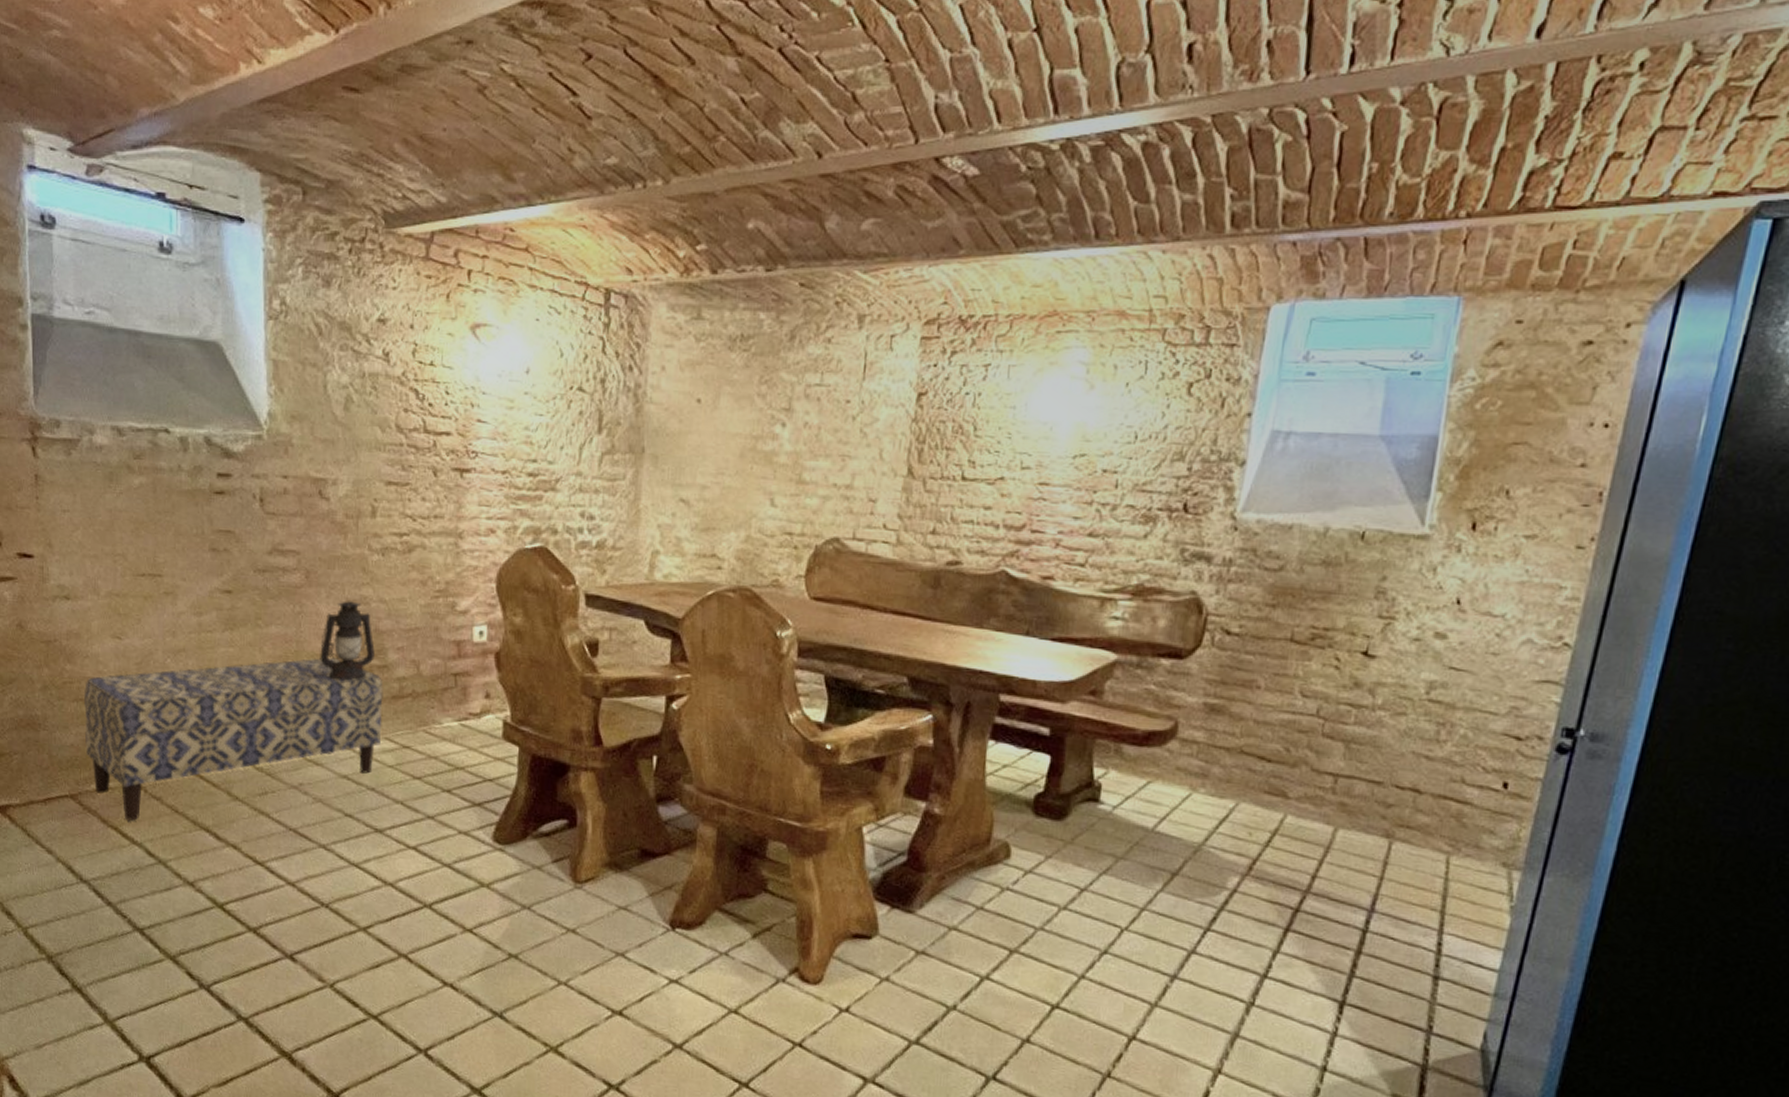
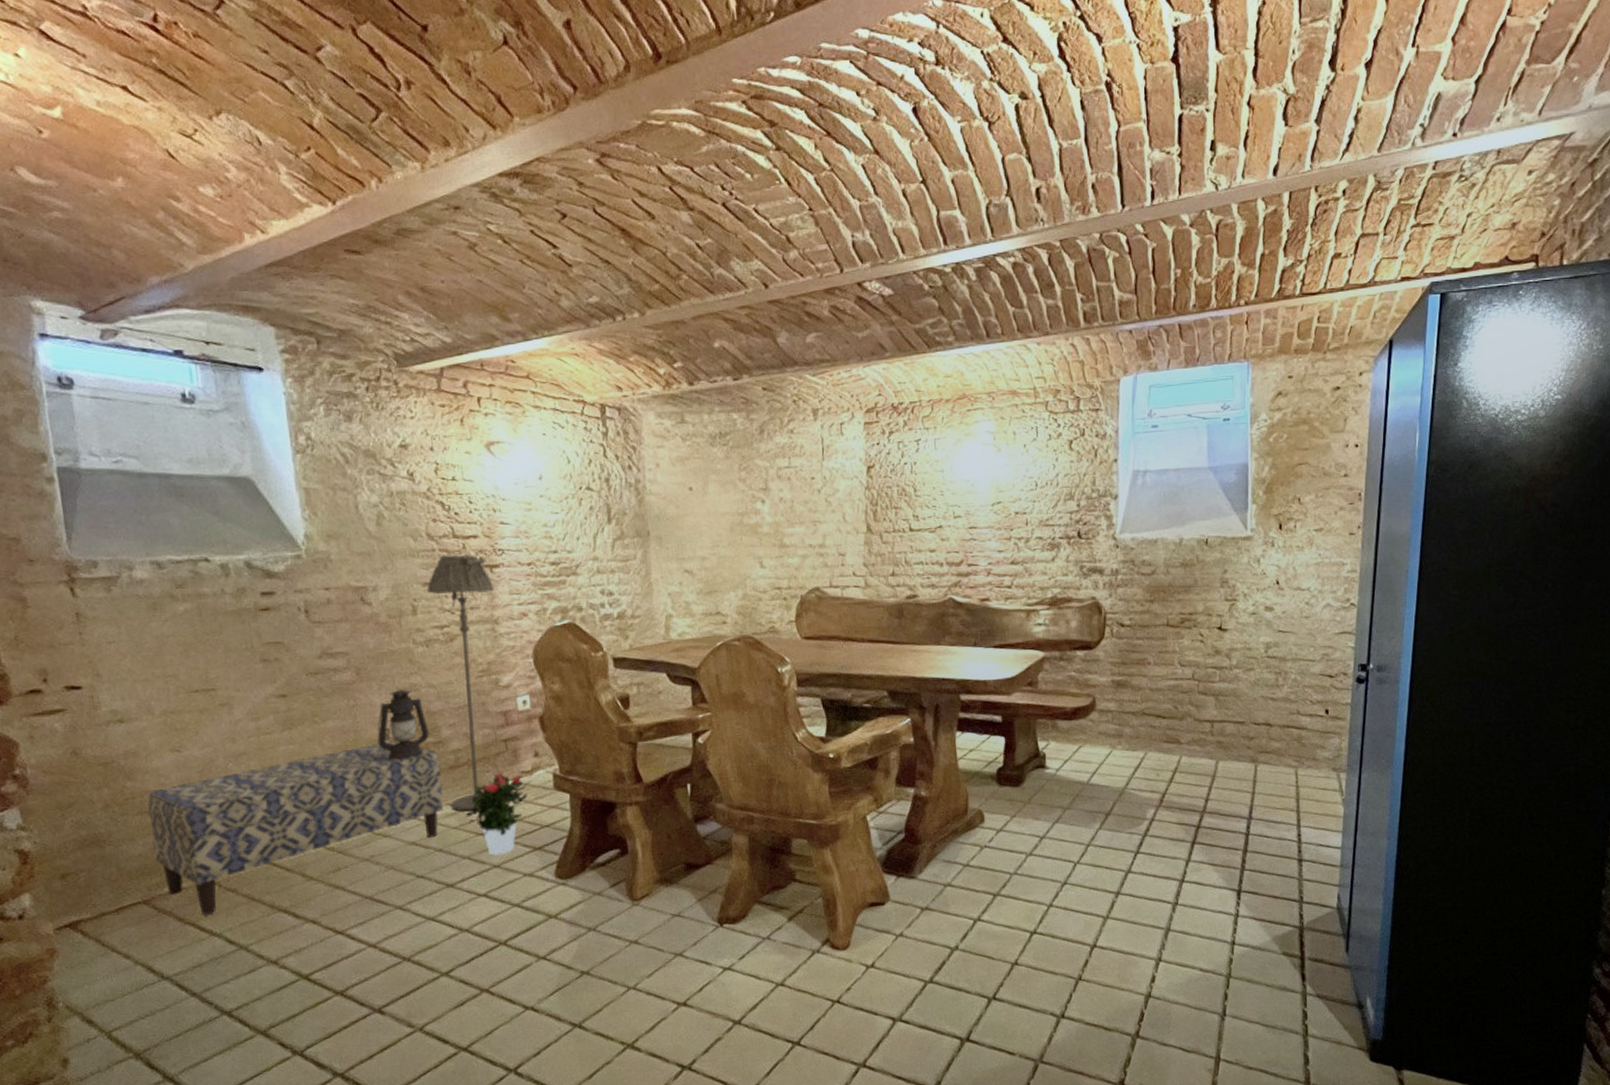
floor lamp: none [389,452,463,750] -> present [427,555,495,811]
potted flower: none [402,710,479,805] -> present [465,772,532,855]

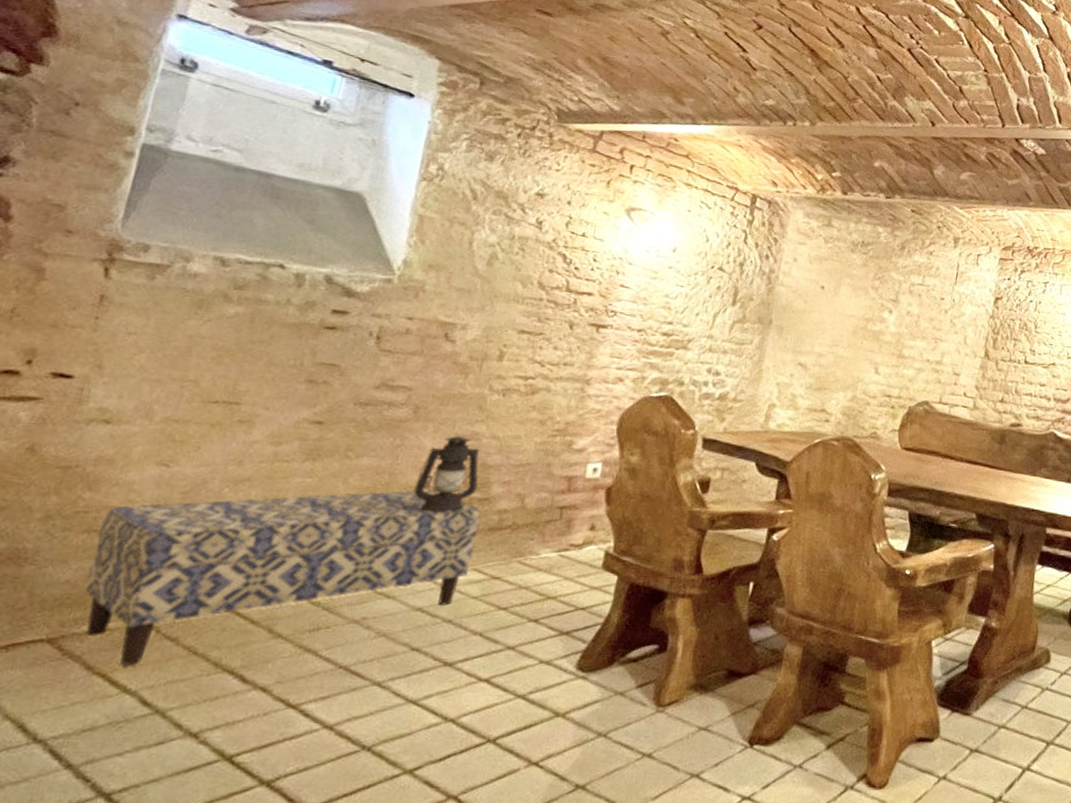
floor lamp: present [427,555,495,811] -> none [477,306,596,581]
potted flower: present [465,772,532,855] -> none [490,541,579,635]

